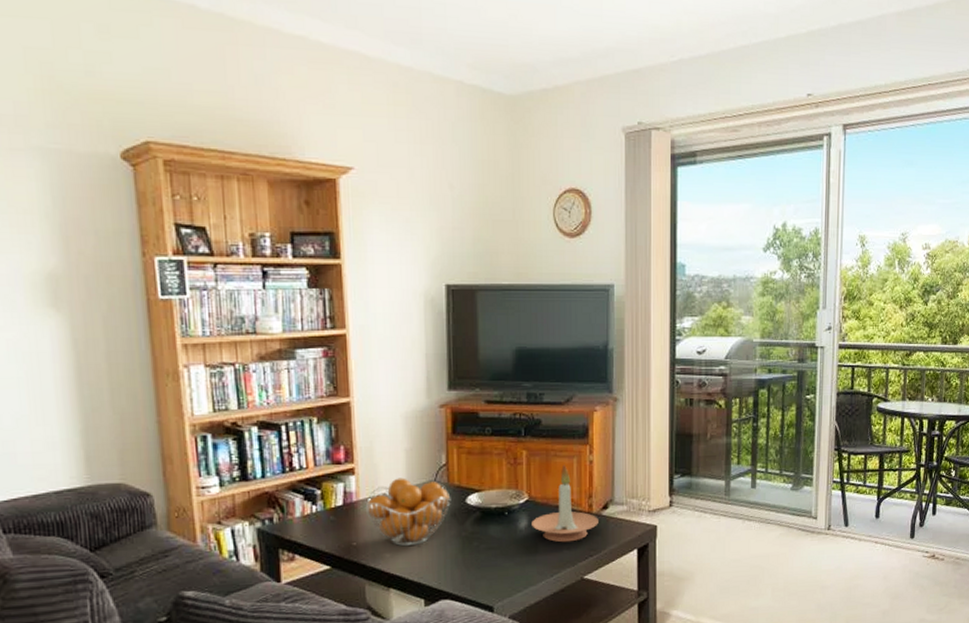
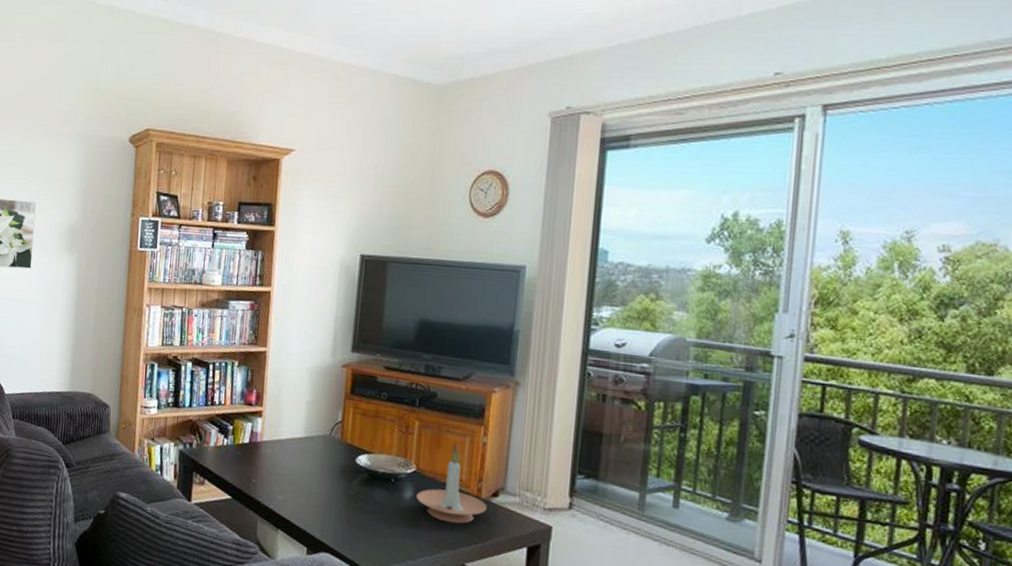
fruit basket: present [365,478,451,547] -> none [267,427,343,494]

